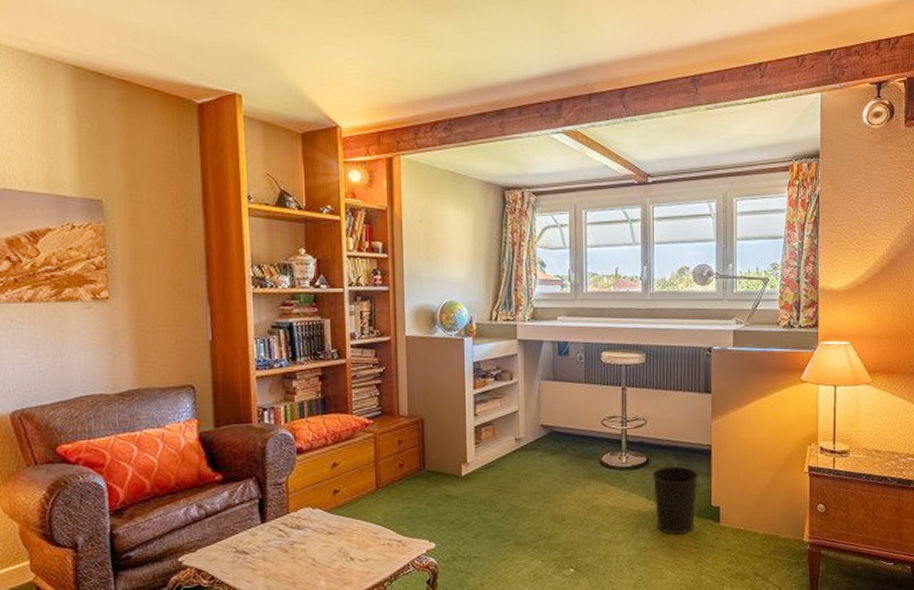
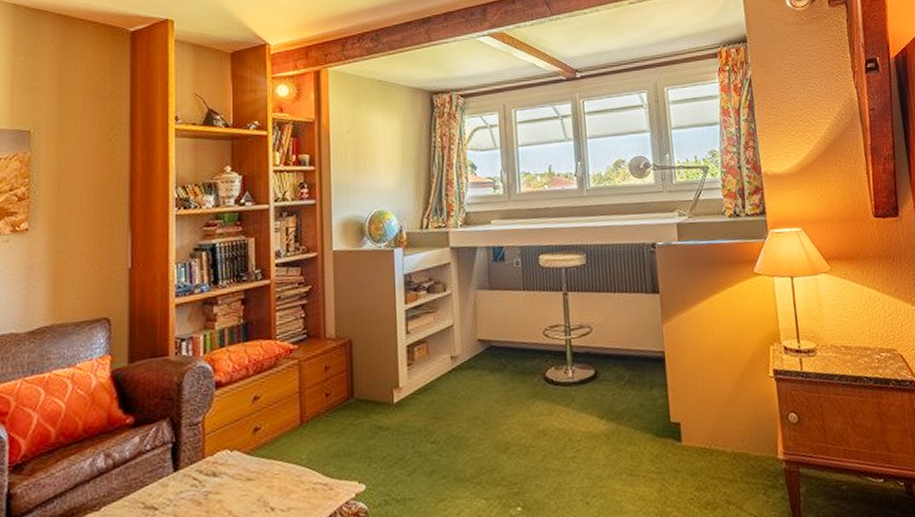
wastebasket: present [652,466,699,535] -> none [601,377,654,460]

